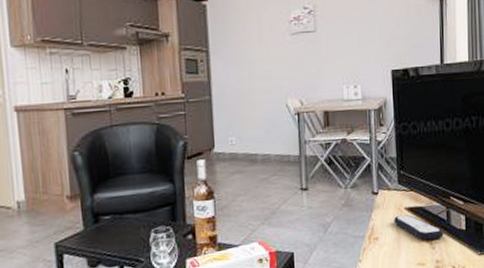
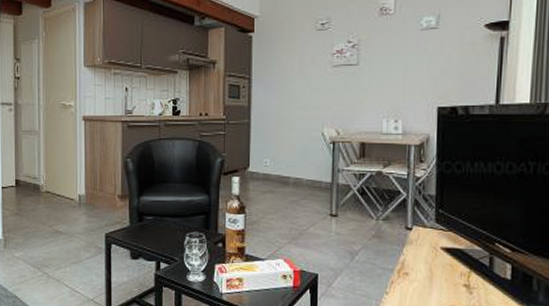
remote control: present [394,215,444,240] -> none [427,255,484,285]

